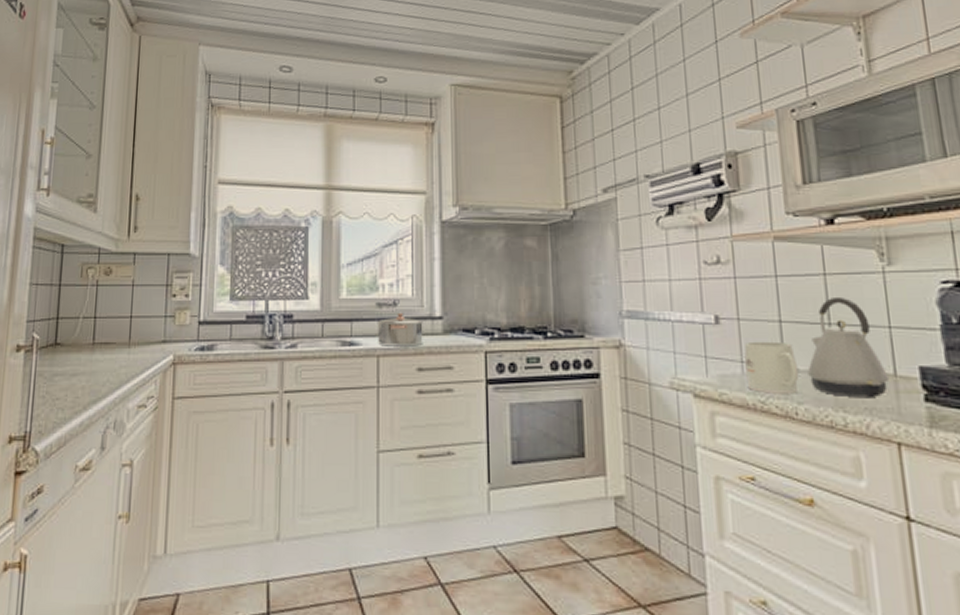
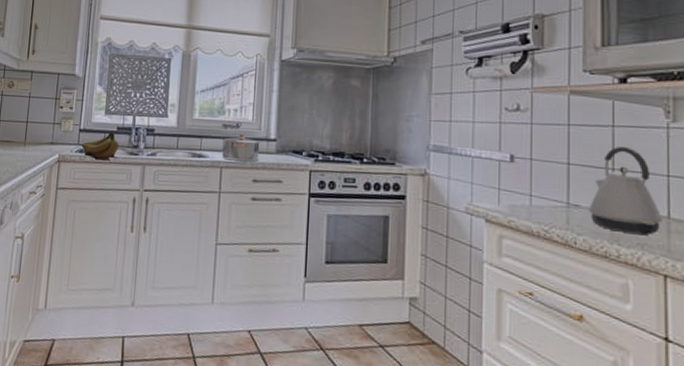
fruit: none [202,321,250,358] -> present [81,131,120,160]
mug: present [744,341,799,394] -> none [533,179,581,226]

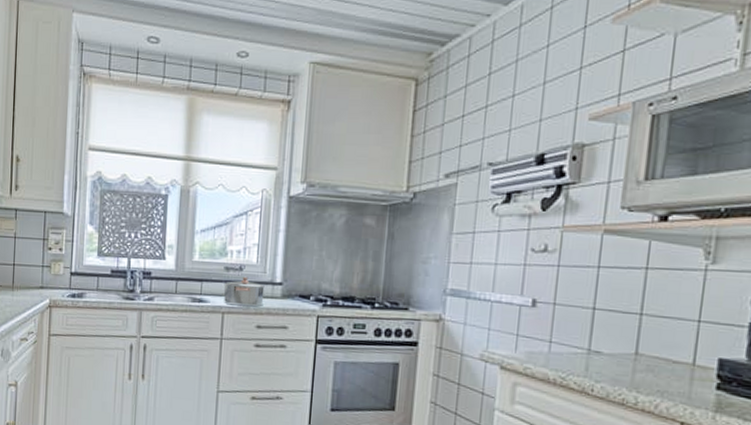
fruit: present [81,131,120,160] -> none [73,275,114,306]
kettle: present [589,147,663,235] -> none [610,290,688,382]

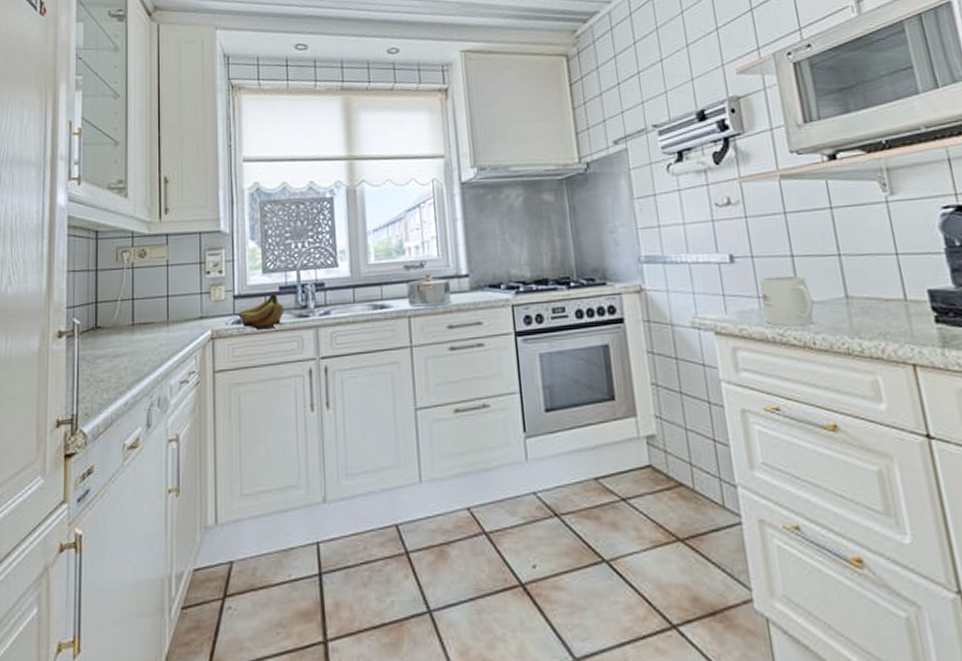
fruit: none [73,275,114,306] -> present [238,293,285,330]
mug: none [551,324,603,373] -> present [759,275,814,327]

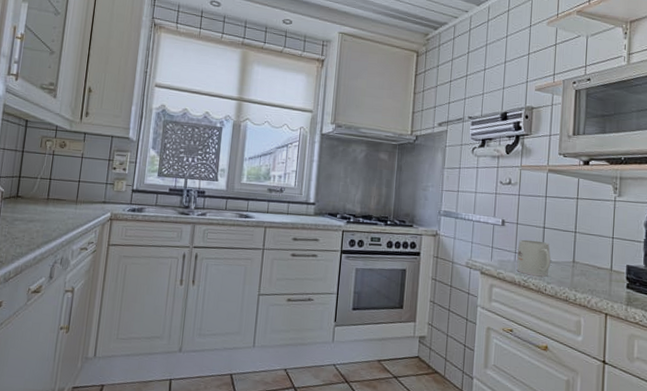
fruit: present [238,293,285,330] -> none [133,192,171,219]
cooking pot: present [405,273,452,307] -> none [266,197,301,223]

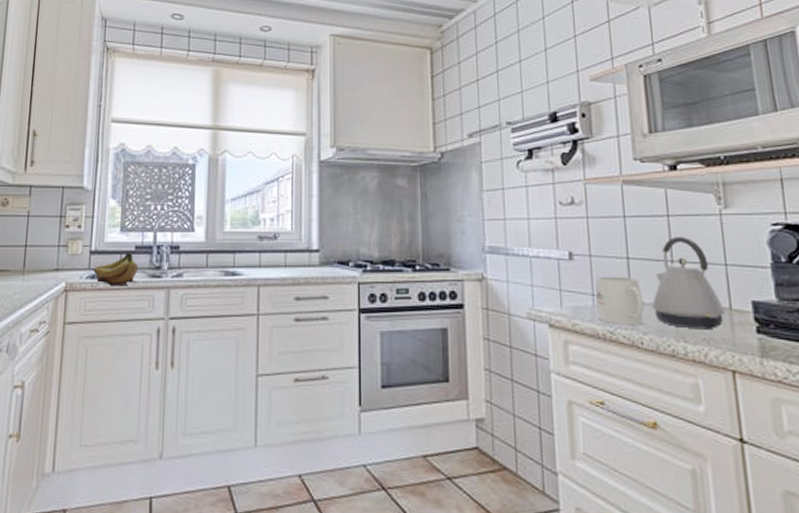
fruit: none [133,192,171,219] -> present [93,252,139,286]
kettle: none [556,215,608,283] -> present [652,237,726,328]

